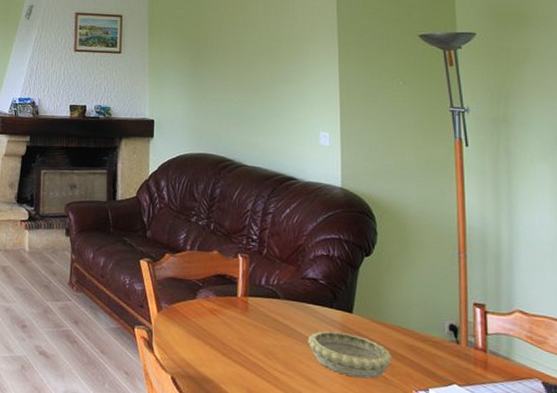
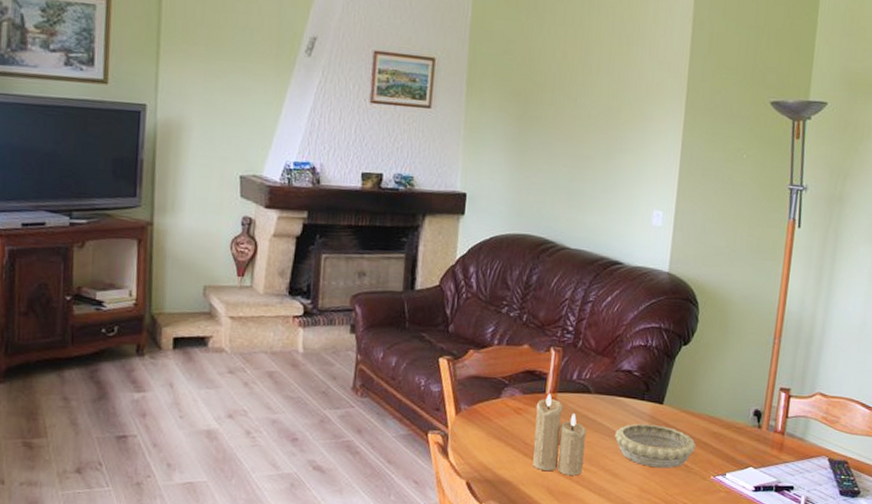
candle: none [229,297,281,379] -> present [533,393,586,476]

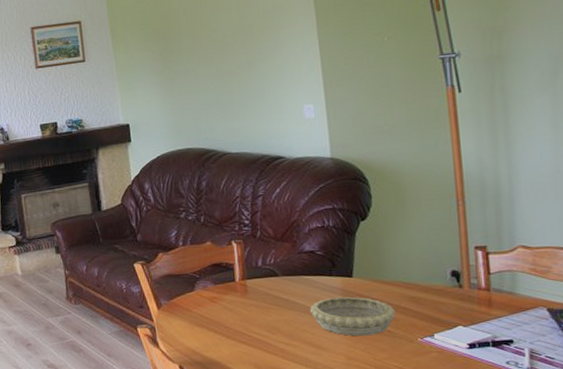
candle: present [533,393,586,476] -> none [228,281,286,351]

